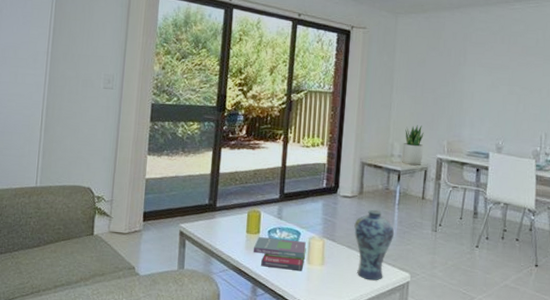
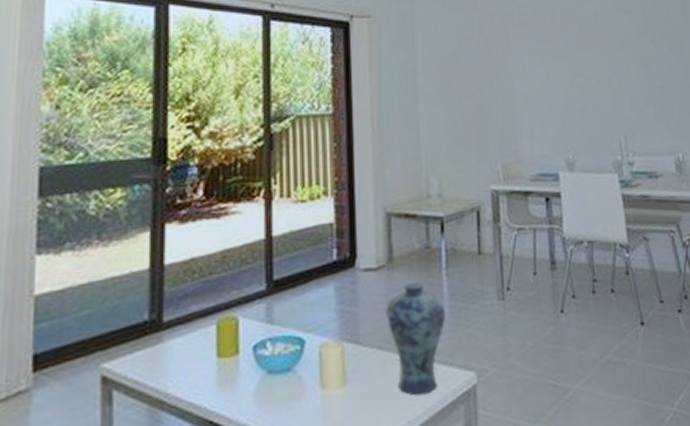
books: present [253,237,306,271] -> none [230,353,317,409]
planter: present [401,125,424,166] -> none [441,147,471,207]

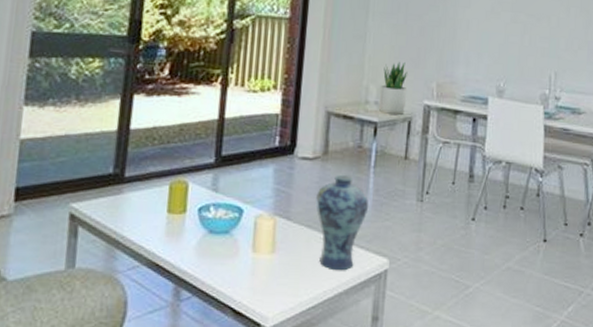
planter: none [441,147,471,207] -> present [379,62,408,116]

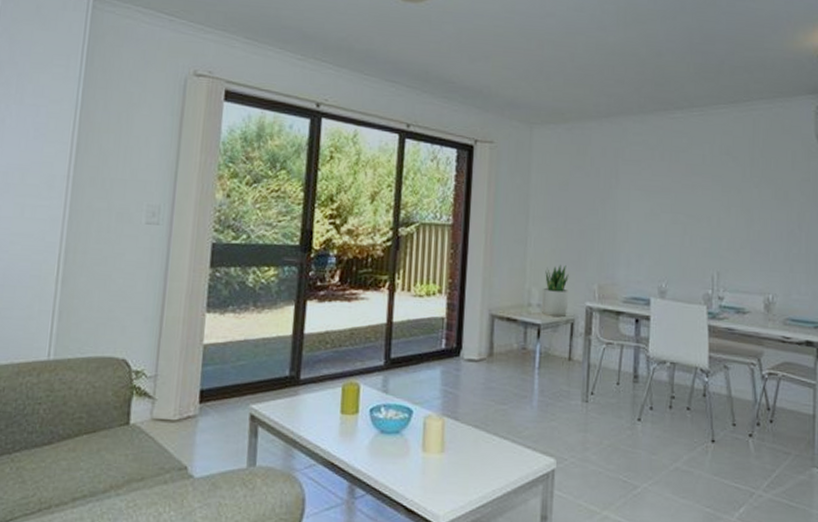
vase: present [315,174,368,270] -> none [482,375,534,469]

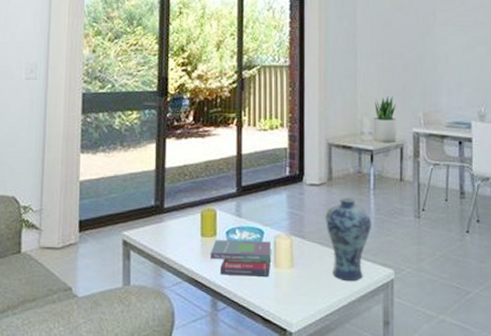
books: none [349,418,421,462] -> present [210,240,272,276]
vase: none [482,375,534,469] -> present [325,197,371,280]

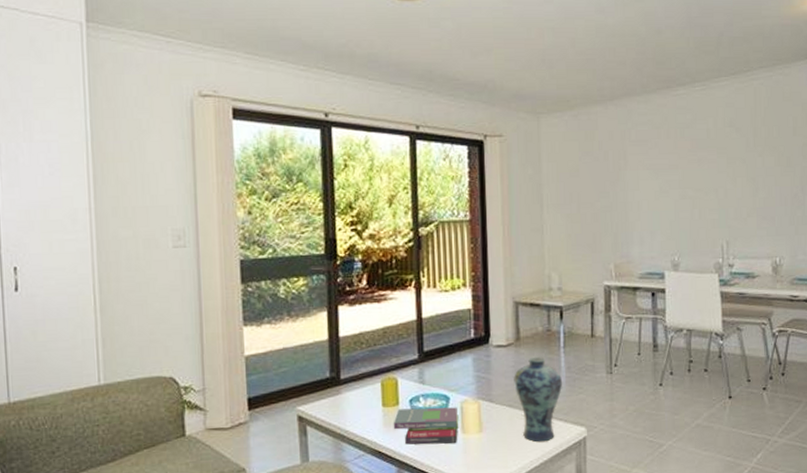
planter: present [372,96,397,143] -> none [561,249,587,299]

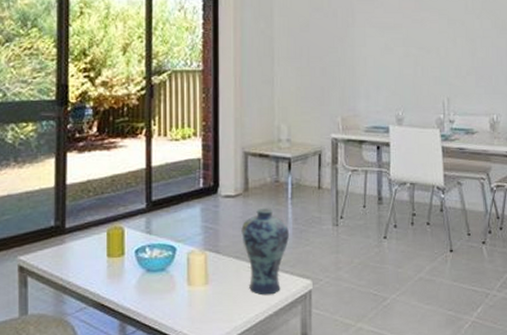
books: present [393,407,459,445] -> none [117,258,185,297]

